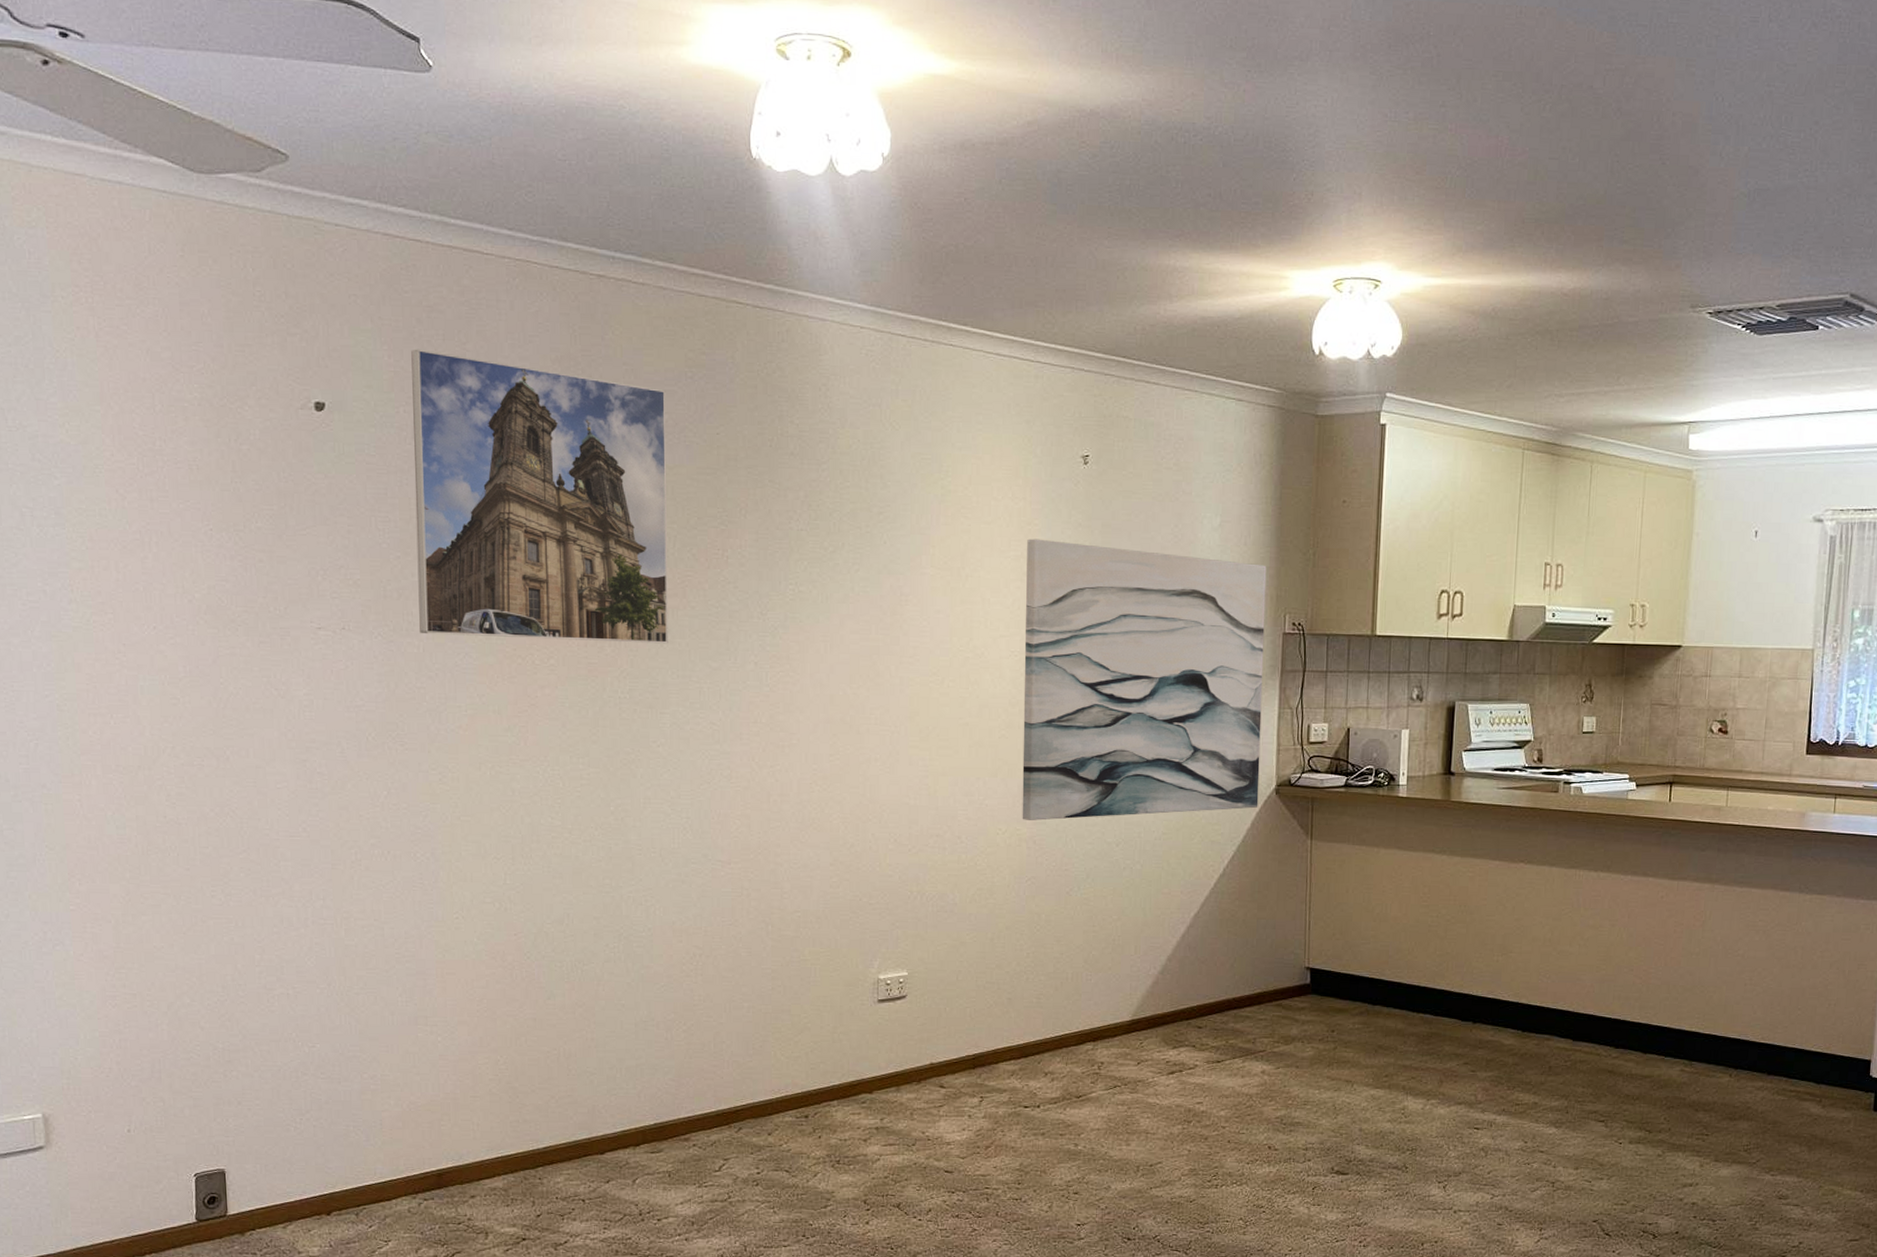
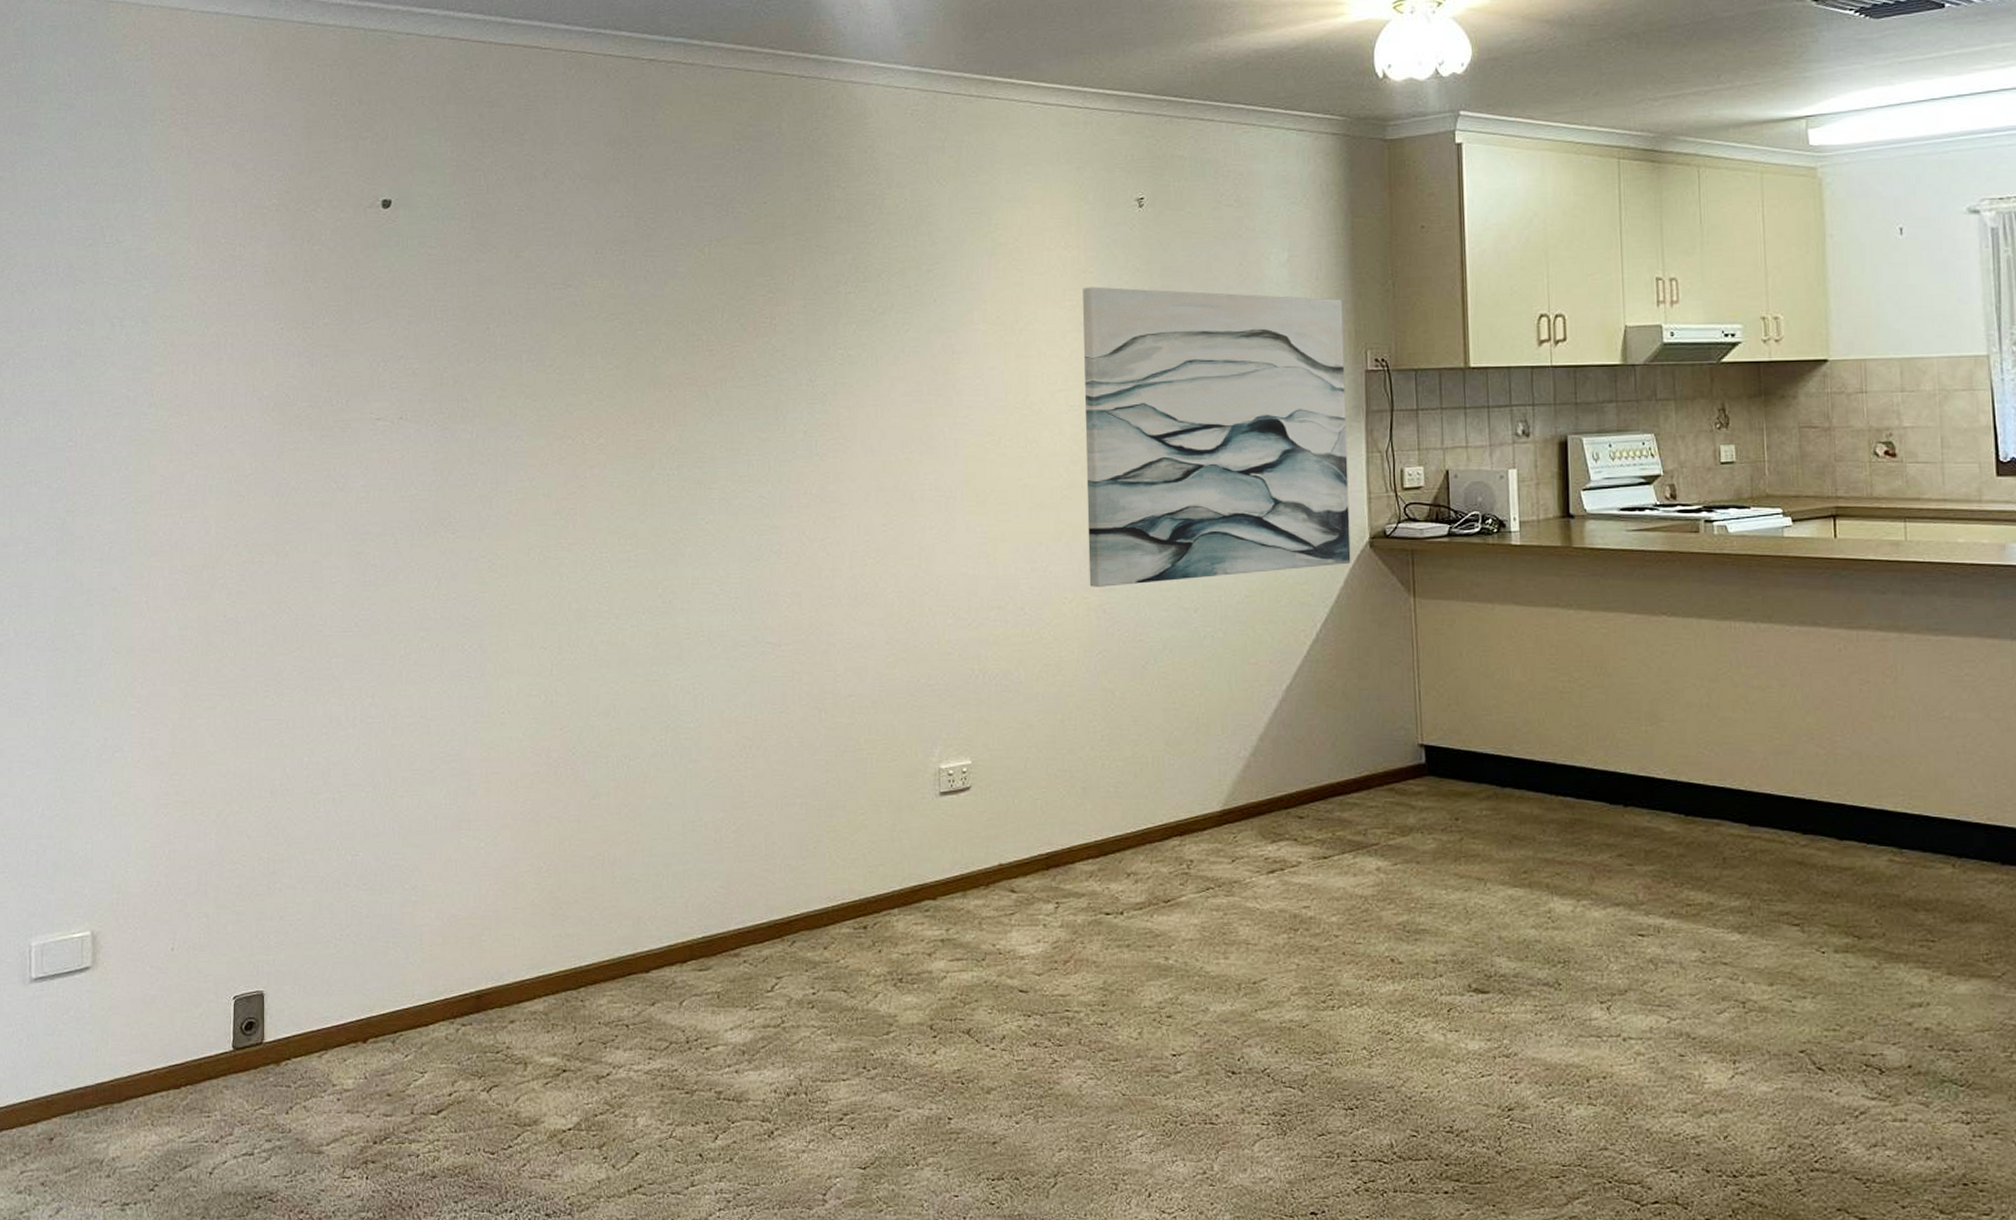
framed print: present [411,349,668,644] -> none [472,142,717,420]

